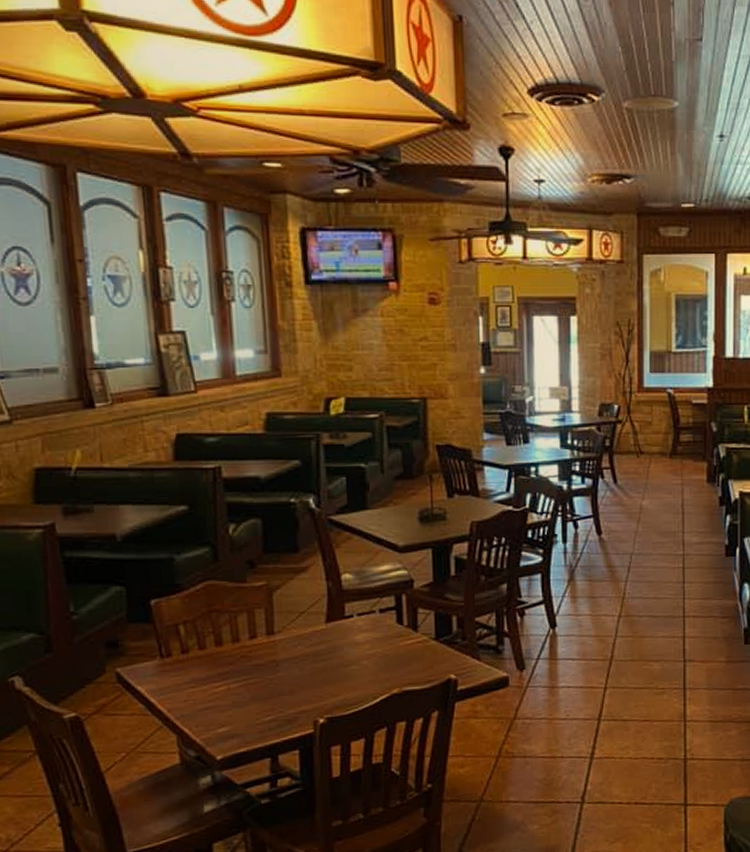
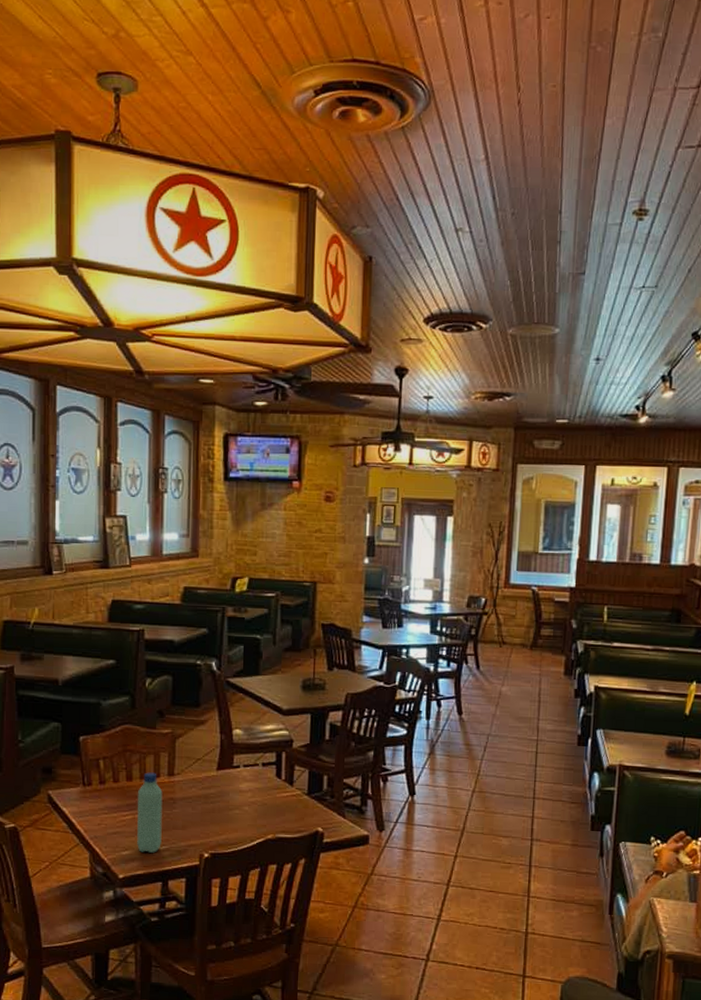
water bottle: none [230,633,266,727] -> present [137,772,163,853]

